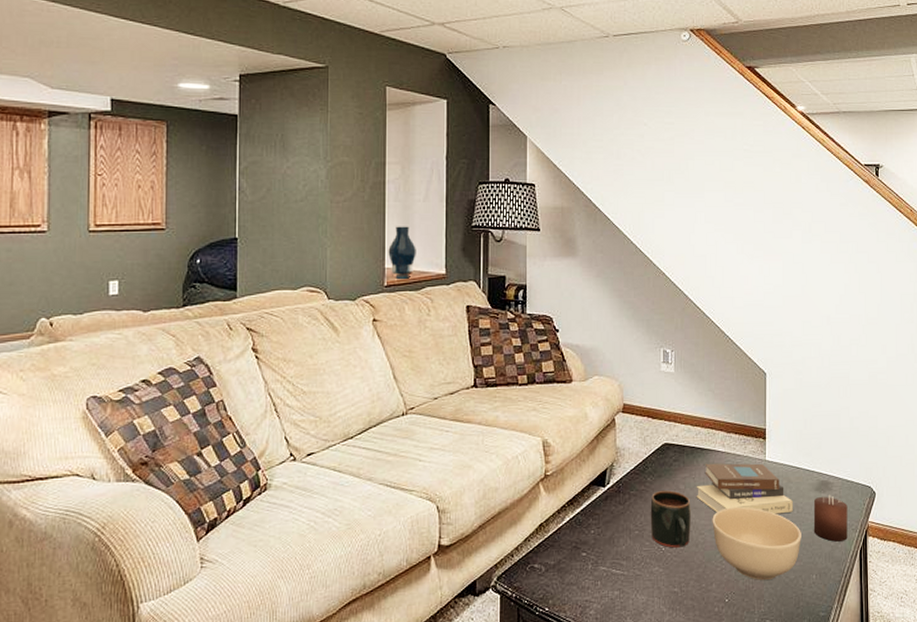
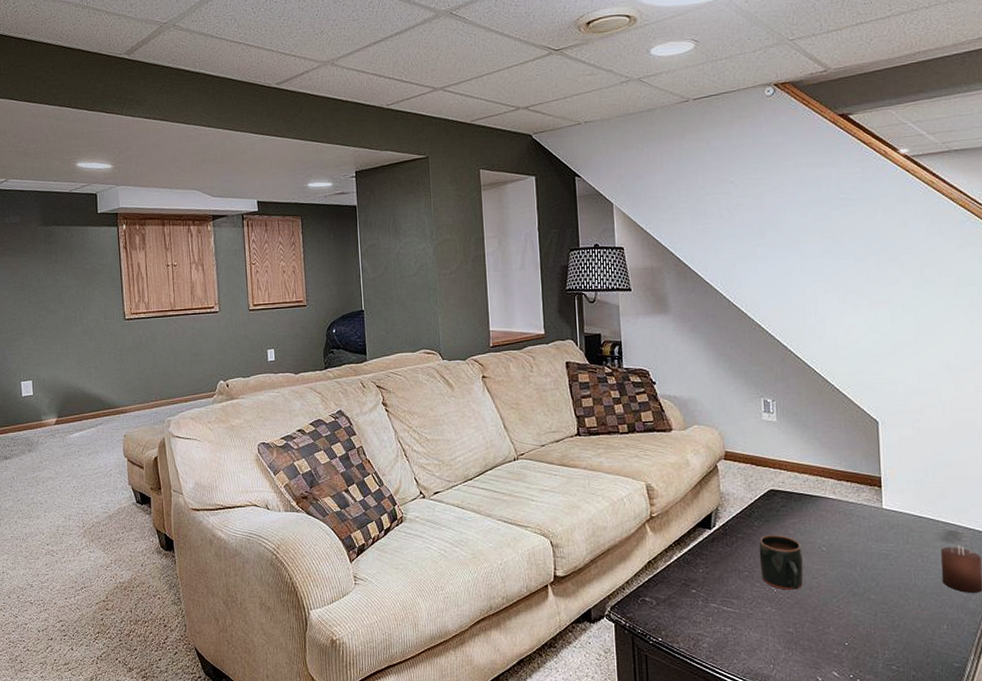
vase: present [388,226,416,279] -> none [491,292,517,340]
books: present [696,463,793,515] -> none [806,510,917,563]
bowl: present [712,506,801,581] -> none [826,553,928,628]

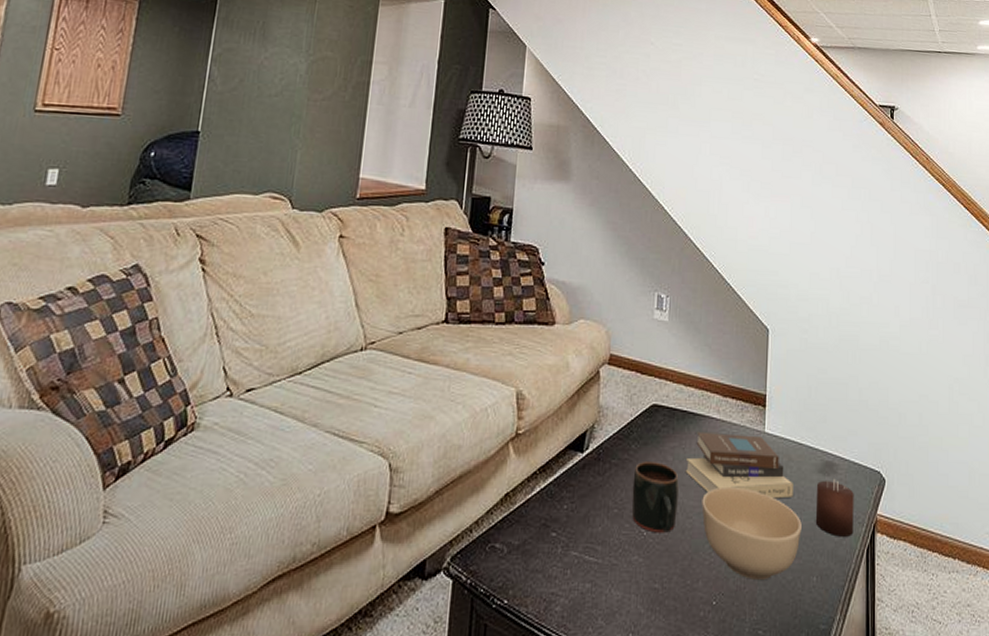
books: none [806,510,917,563] -> present [685,431,793,499]
bowl: none [826,553,928,628] -> present [702,486,802,581]

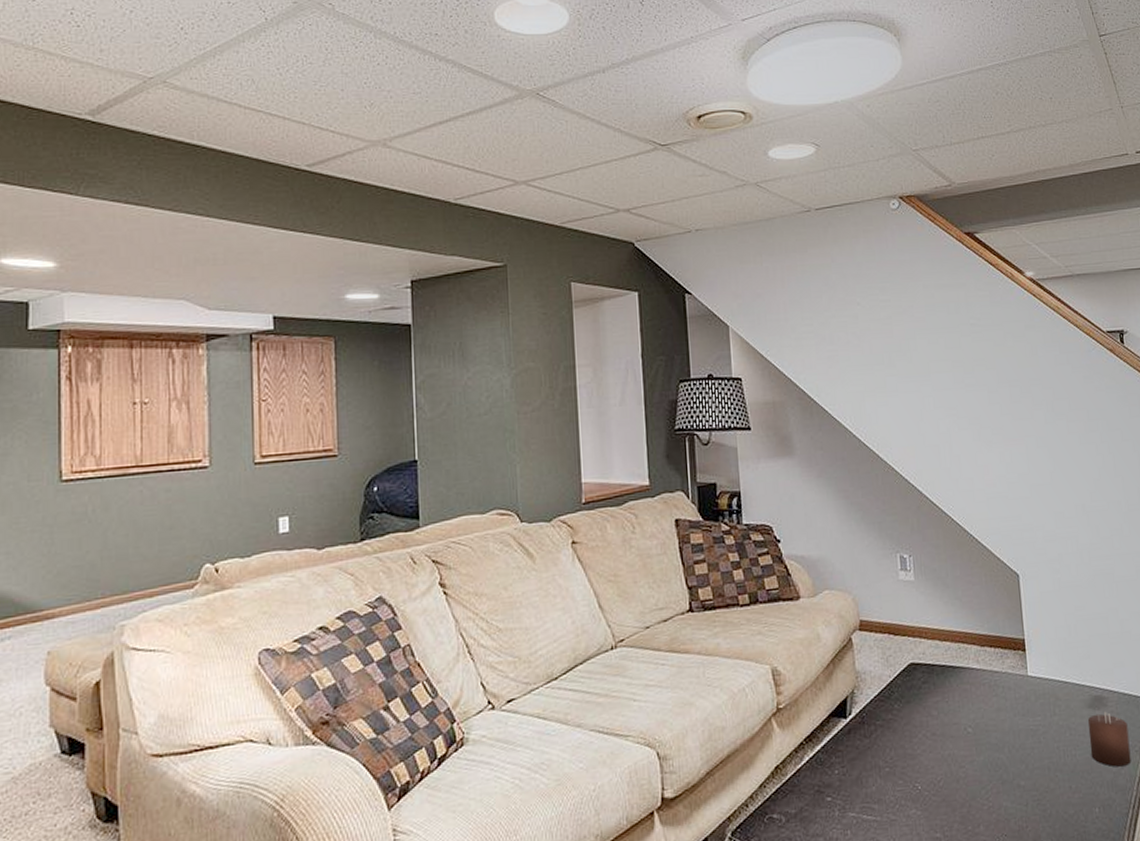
mug: present [631,462,679,533] -> none [900,718,950,786]
books: present [685,431,793,499] -> none [950,680,1065,741]
bowl: present [702,486,802,581] -> none [972,731,1078,819]

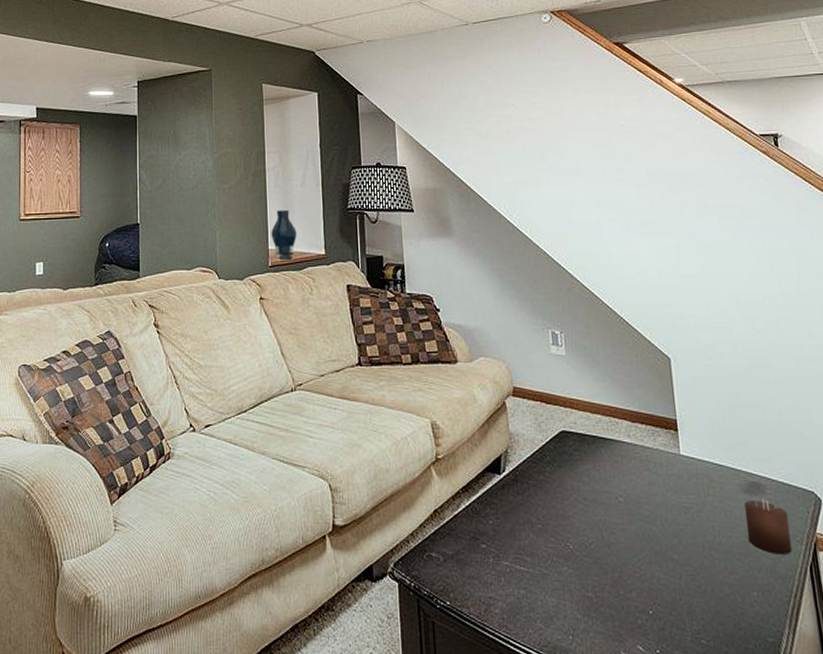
vase: none [584,434,616,494] -> present [271,210,297,260]

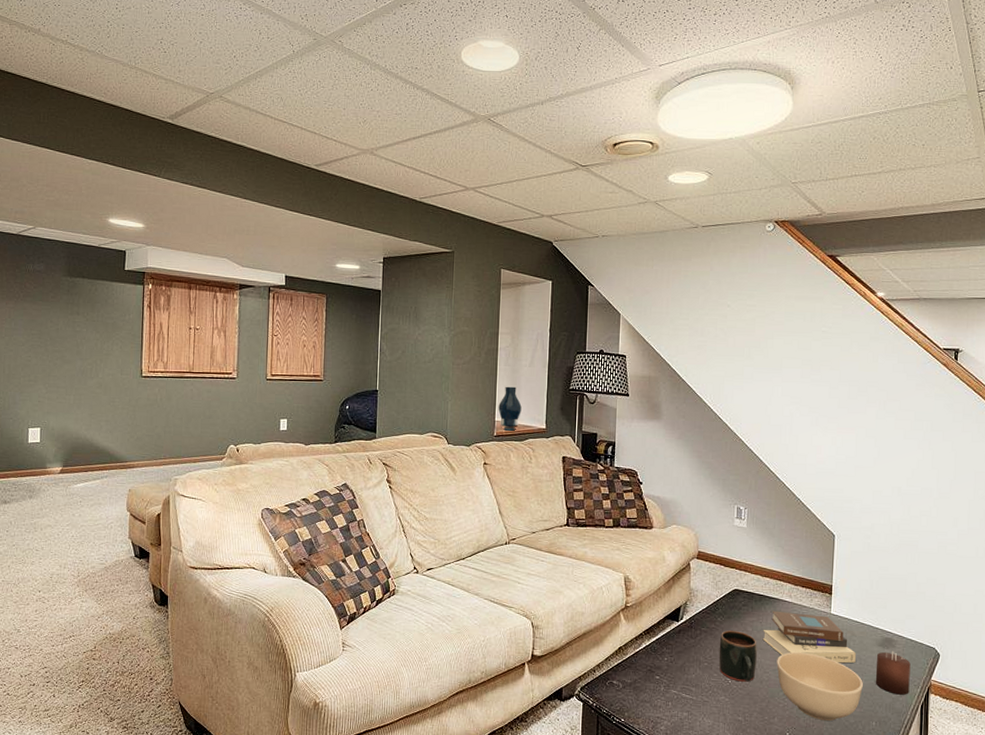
mug: none [552,483,601,547] -> present [718,630,757,682]
books: none [602,455,720,517] -> present [762,610,856,664]
bowl: none [624,505,734,594] -> present [776,651,863,722]

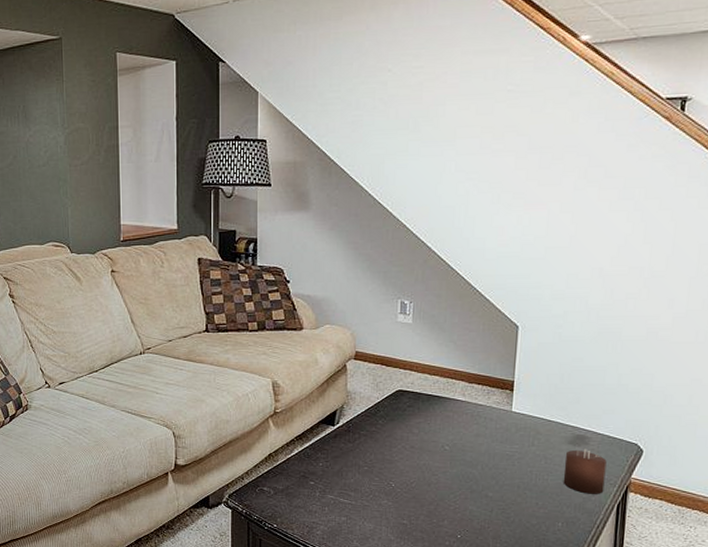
vase: present [498,386,522,431] -> none [123,185,149,234]
mug: present [718,630,757,682] -> none [380,433,425,485]
books: present [762,610,856,664] -> none [430,411,541,463]
bowl: present [776,651,863,722] -> none [447,453,548,523]

